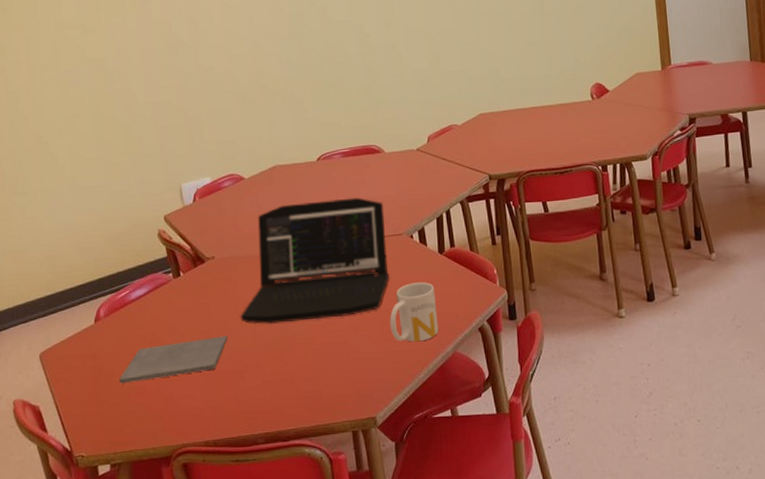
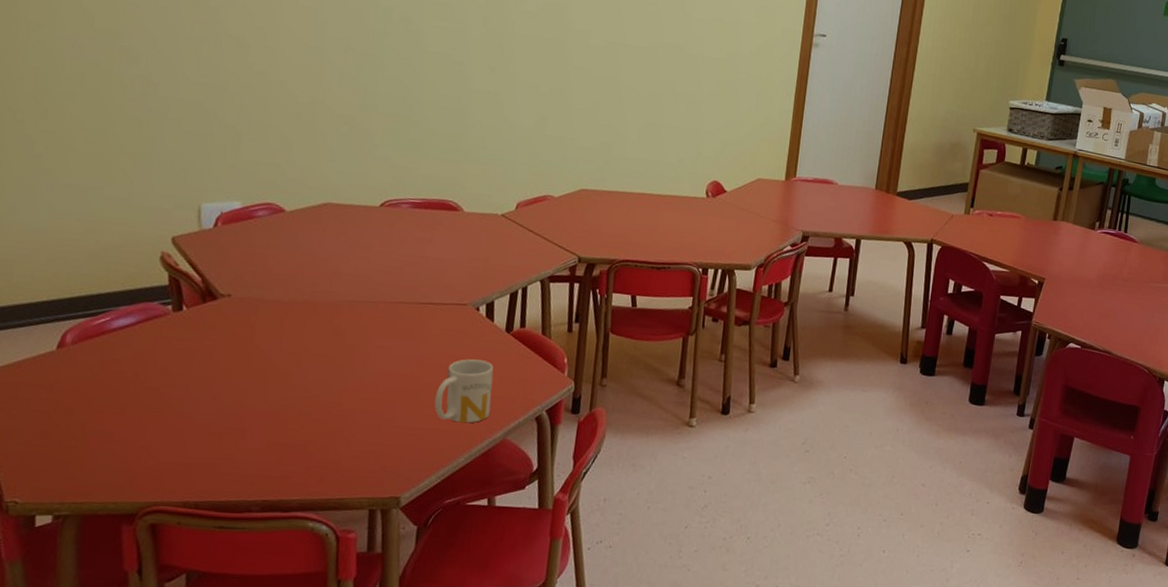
notepad: present [119,336,228,384] -> none [80,386,233,425]
laptop: present [240,197,389,324] -> none [252,249,451,385]

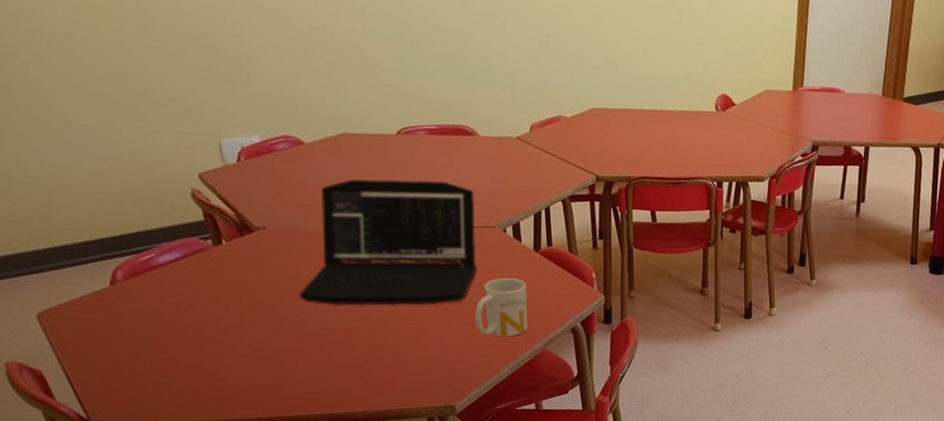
laptop: none [252,249,451,385] -> present [299,179,476,306]

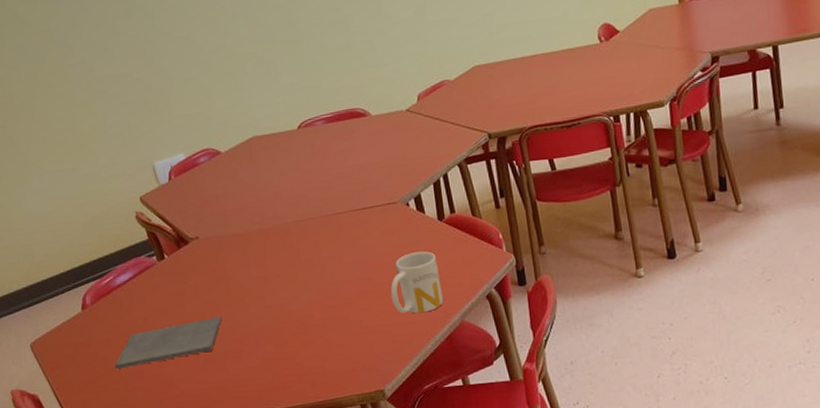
notepad: none [147,313,284,354] -> present [115,316,222,370]
laptop: present [299,179,476,306] -> none [233,165,387,303]

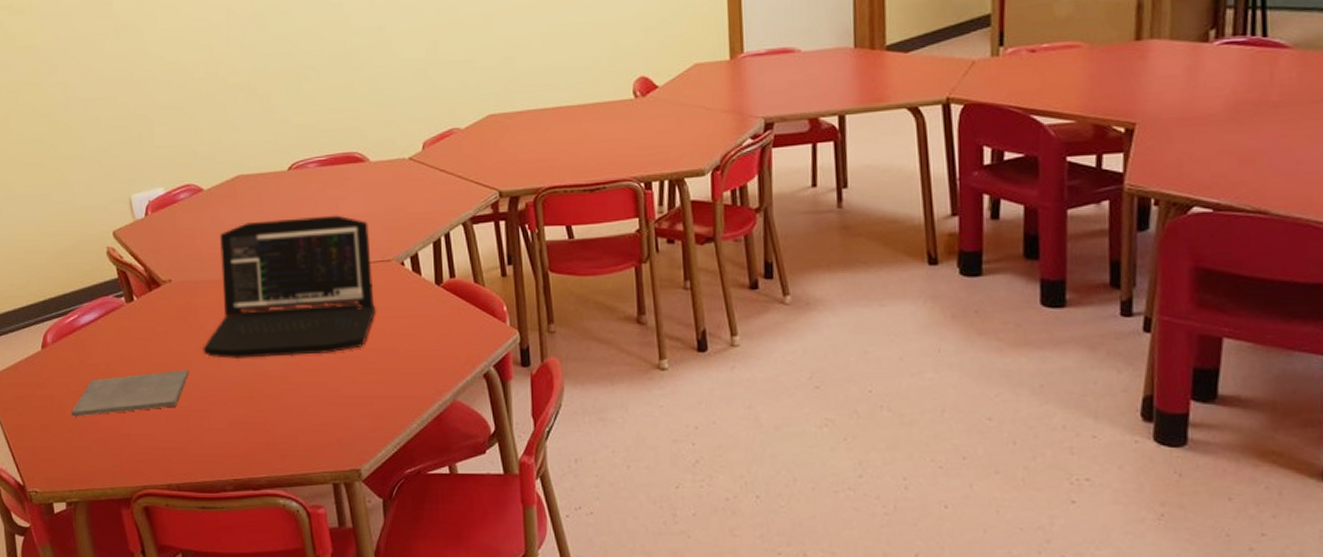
laptop: none [233,165,387,303] -> present [203,215,375,358]
mug: present [390,251,444,314] -> none [376,318,435,387]

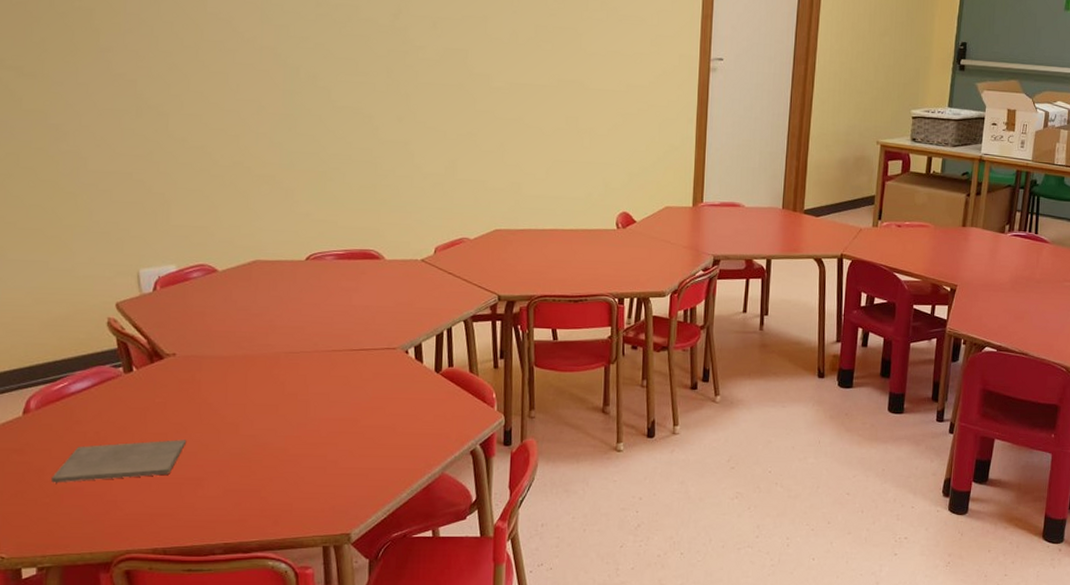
laptop: present [203,215,375,358] -> none [203,304,379,431]

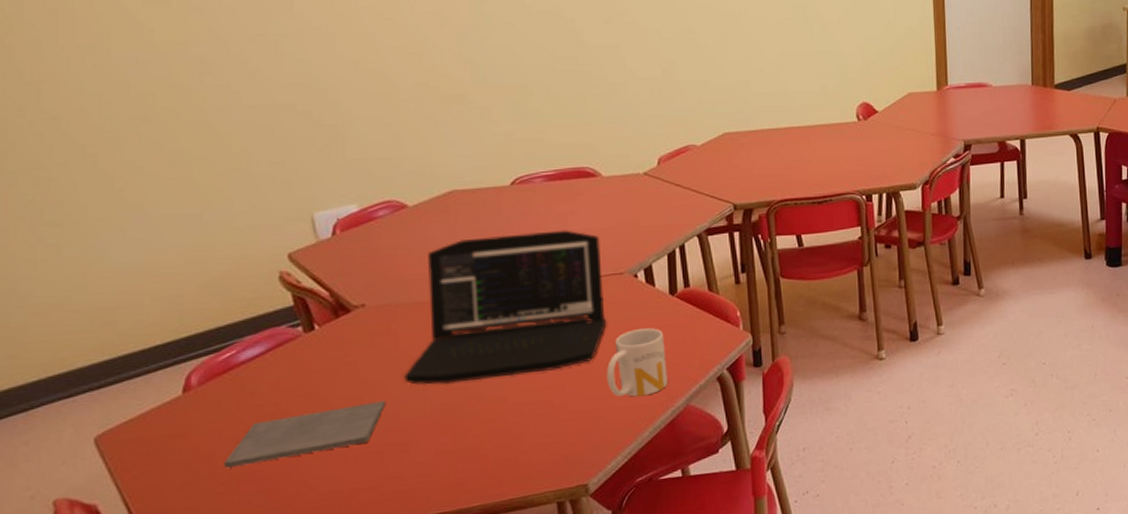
laptop: none [203,304,379,431] -> present [404,230,606,385]
mug: none [374,400,428,461] -> present [606,328,668,397]

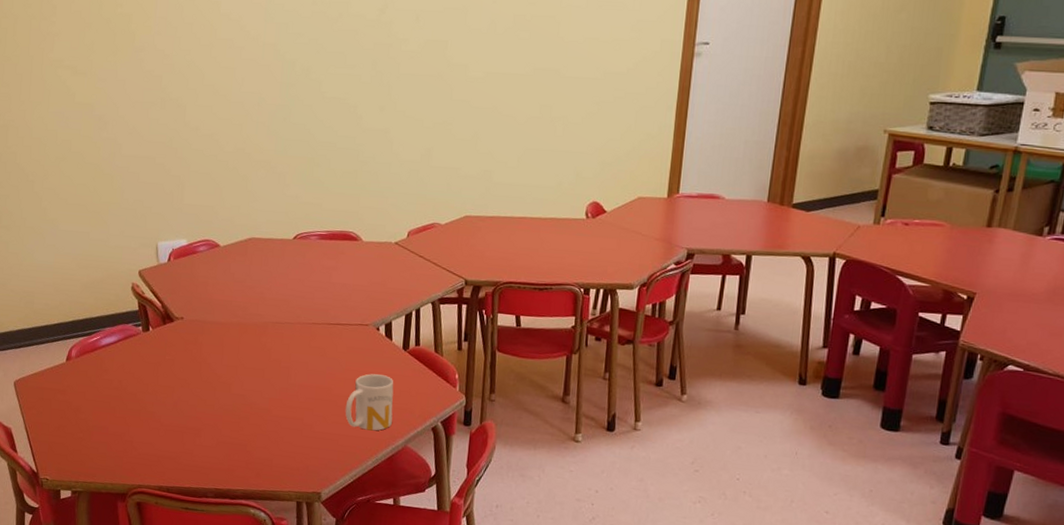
notepad: present [224,401,386,469] -> none [85,391,189,423]
laptop: present [404,230,606,385] -> none [202,278,354,395]

